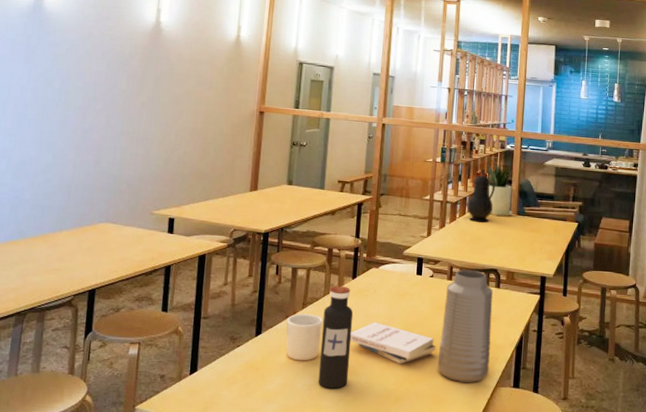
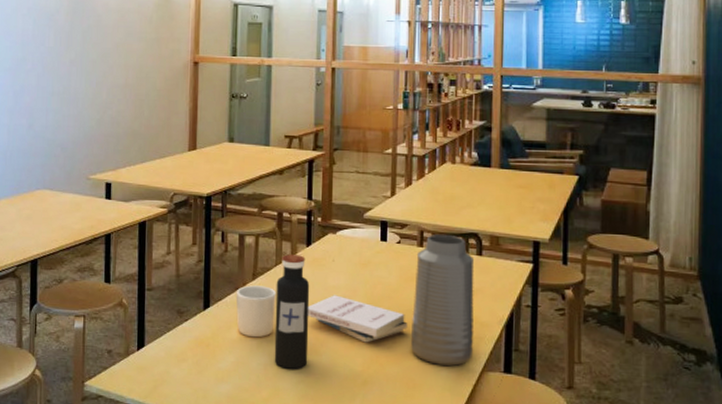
coffeepot: present [467,168,495,224] -> none [437,114,471,180]
planter: present [486,164,513,217] -> none [459,108,495,171]

